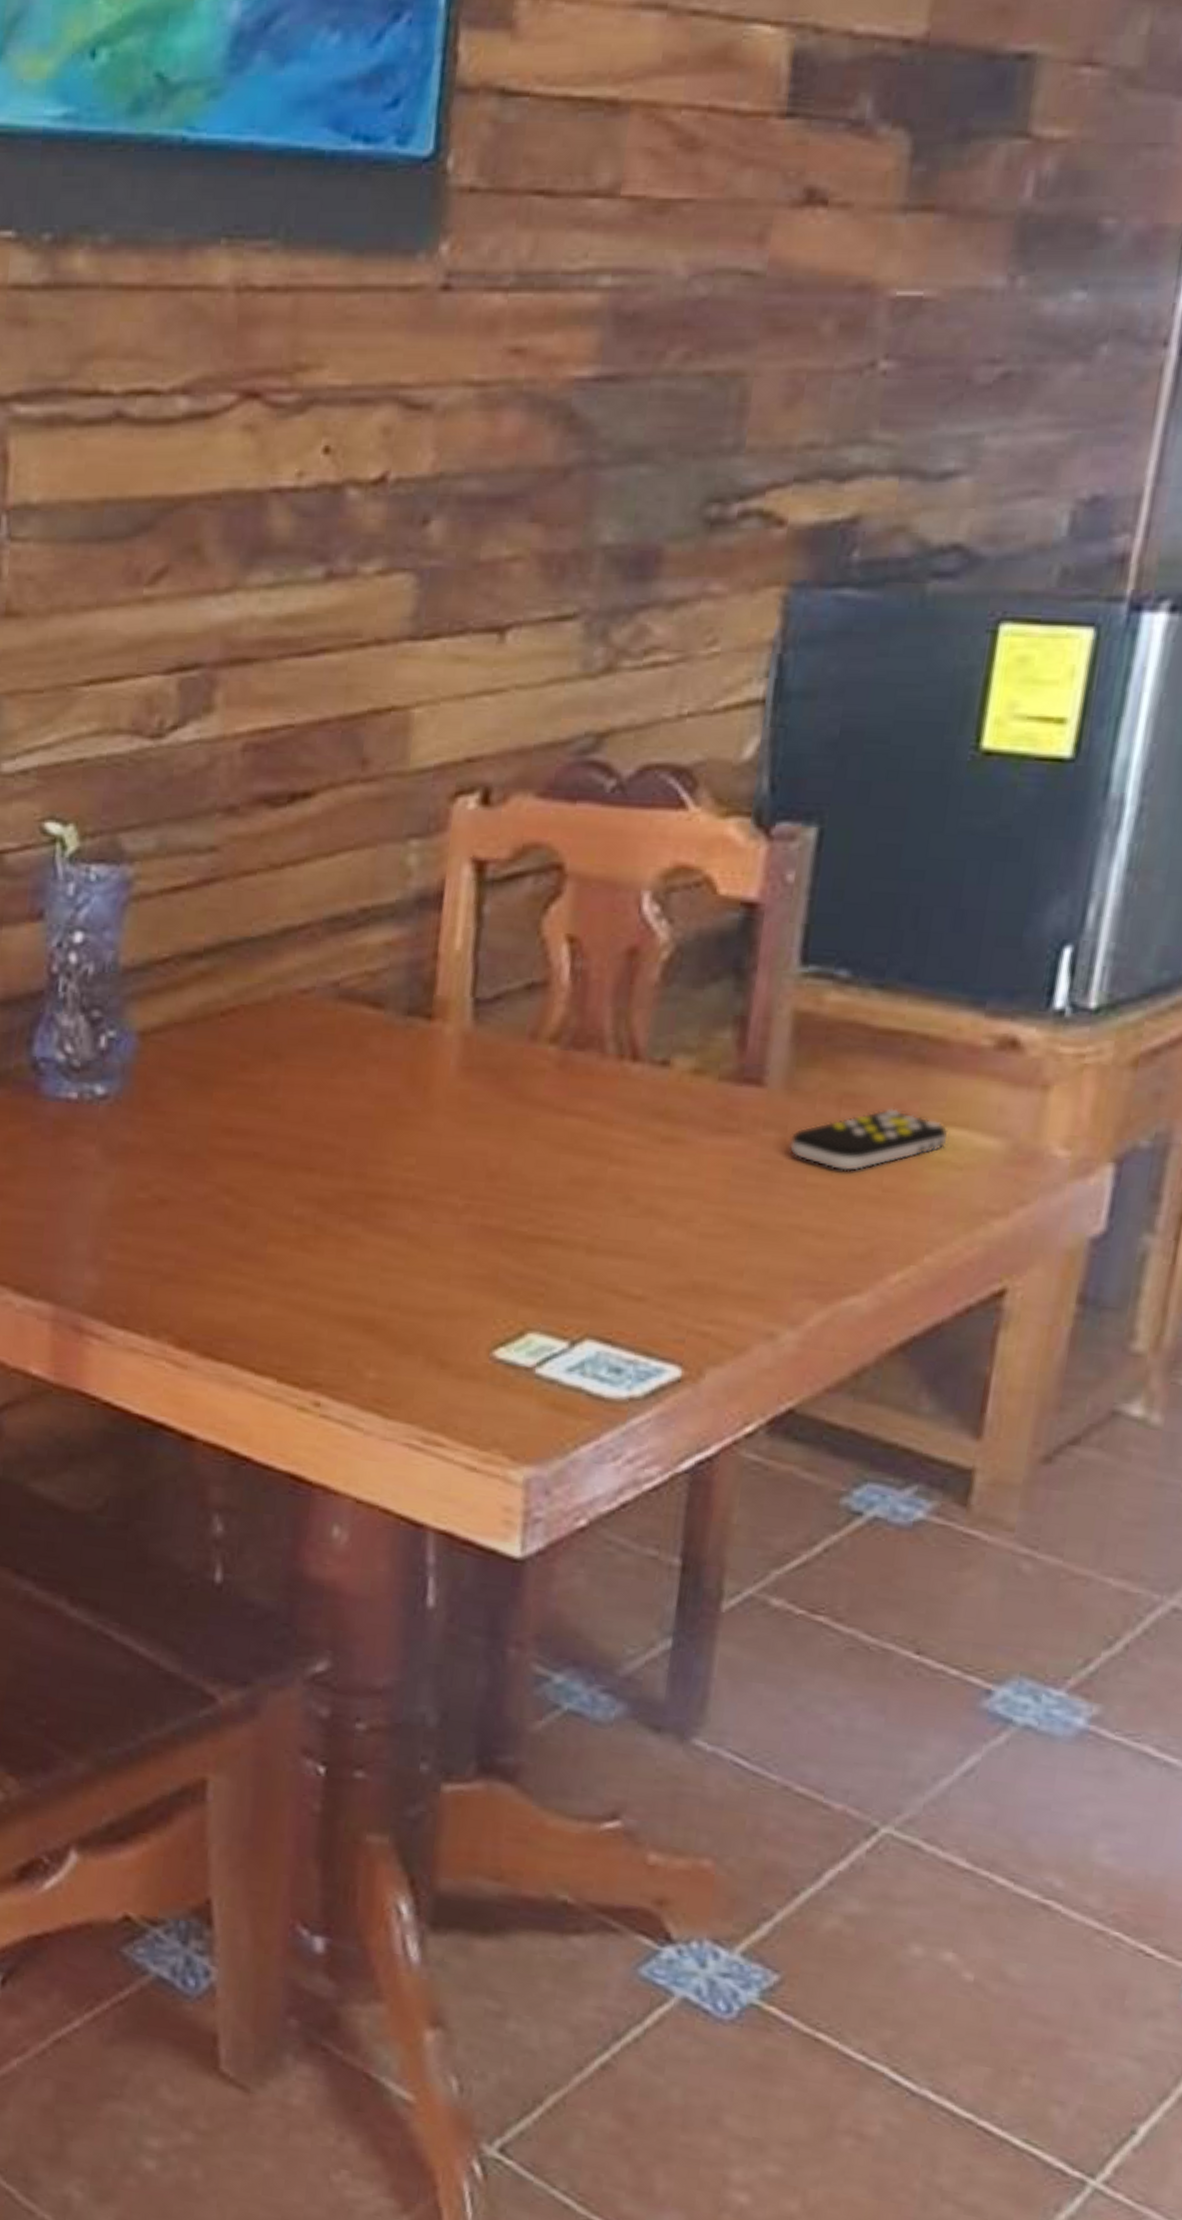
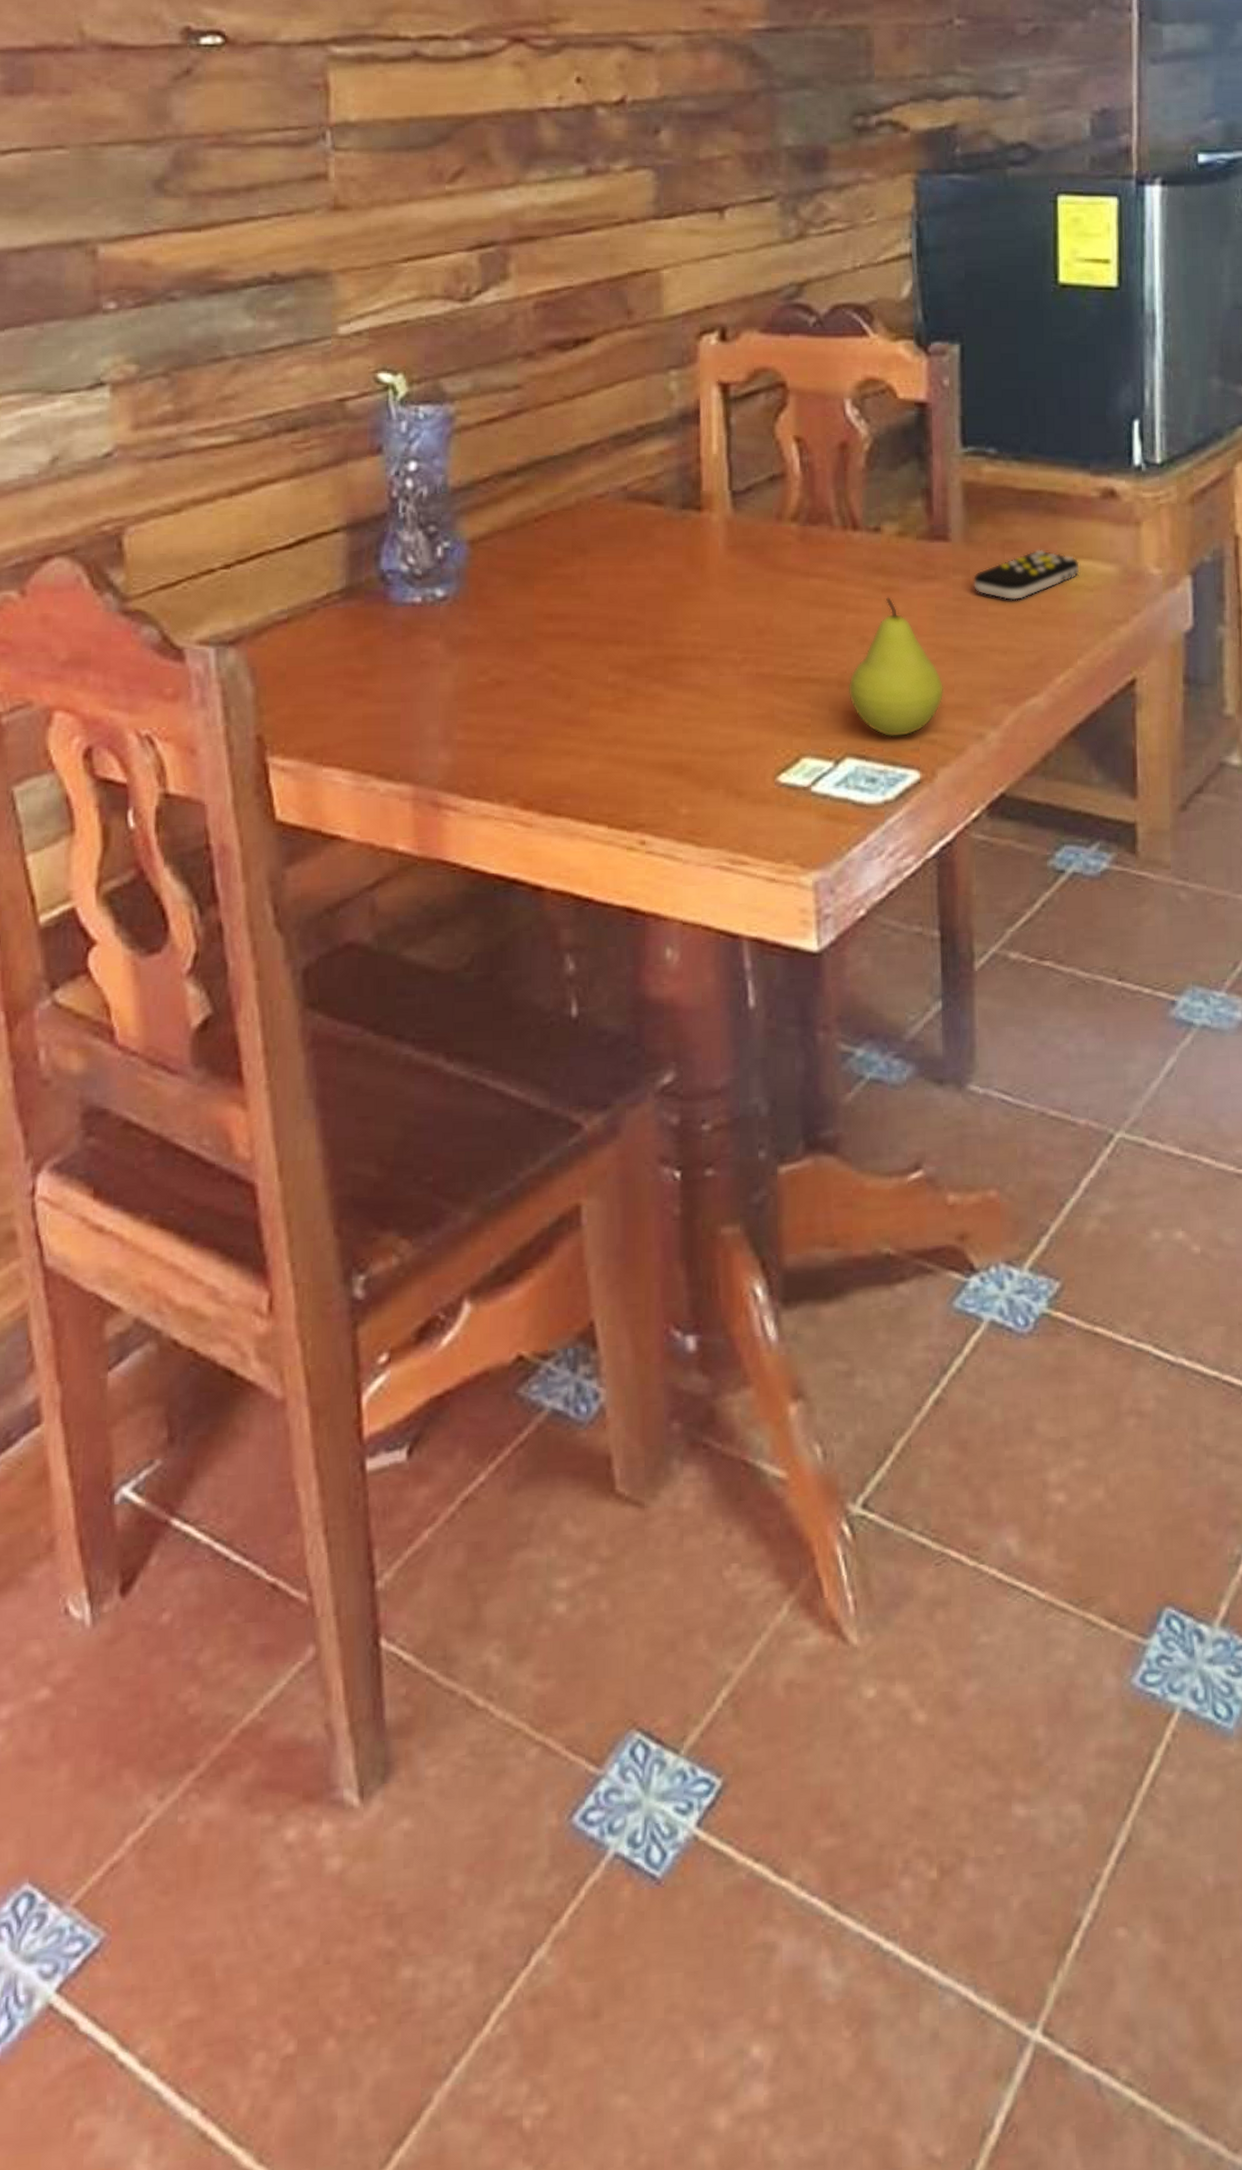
fruit: none [598,1148,730,1324] -> present [848,596,944,737]

